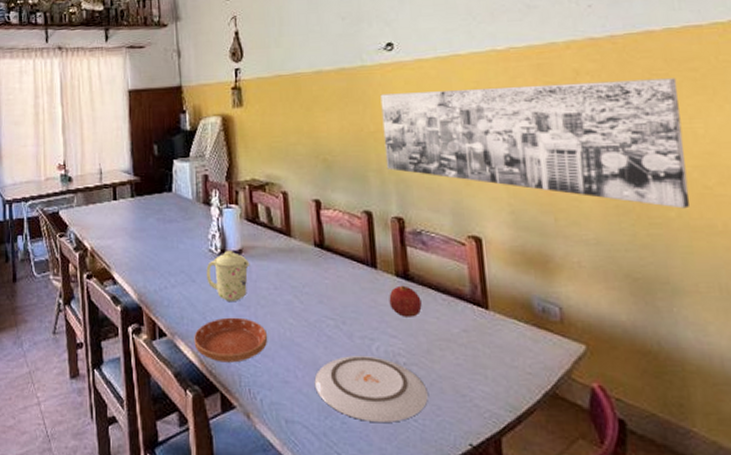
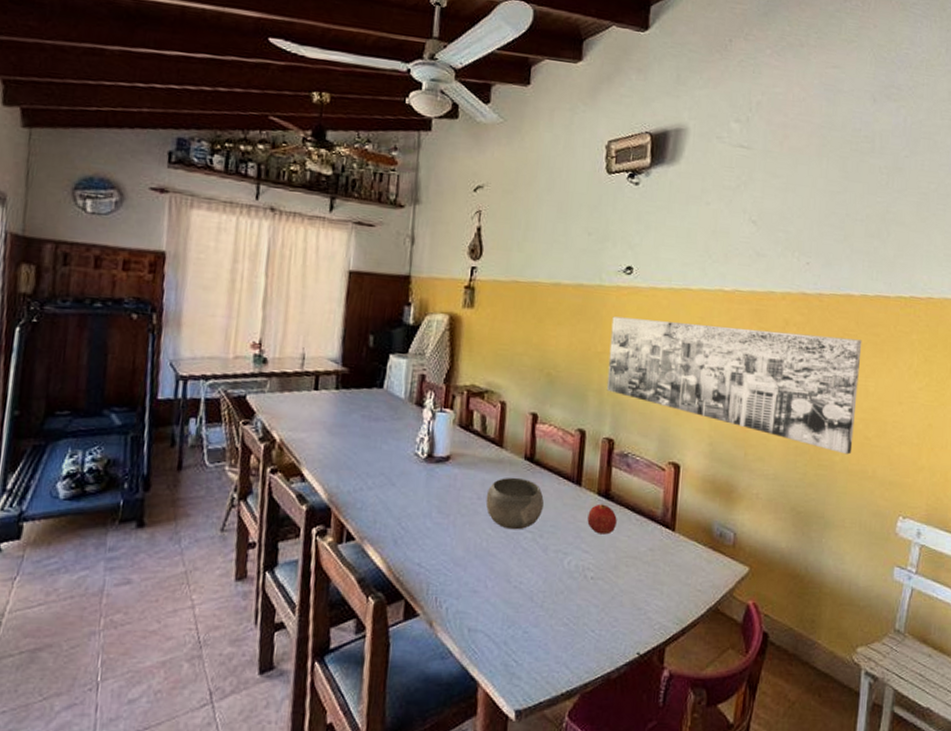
saucer: present [194,317,267,363] -> none [384,524,463,571]
mug: present [206,251,250,301] -> none [407,456,457,508]
bowl: none [282,265,341,318] -> present [485,477,544,530]
plate: present [314,355,428,422] -> none [502,567,608,632]

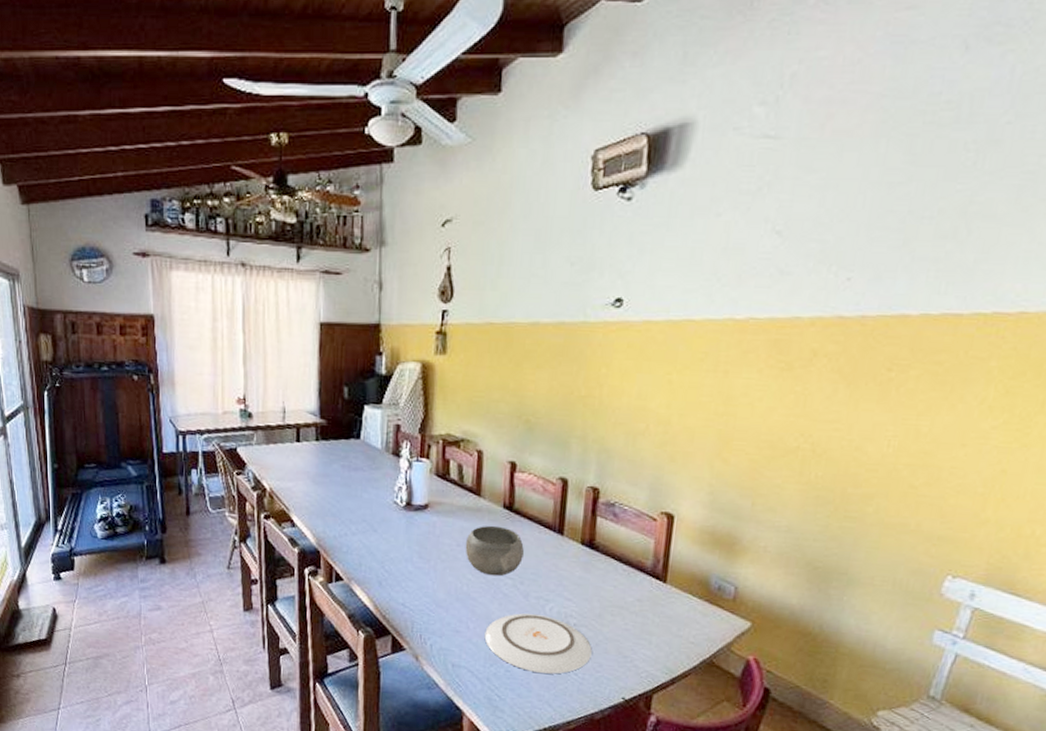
plate: none [502,567,608,632] -> present [484,613,592,674]
fruit: present [587,504,617,535] -> none [570,553,602,584]
wall art: present [606,316,862,455] -> none [591,356,917,506]

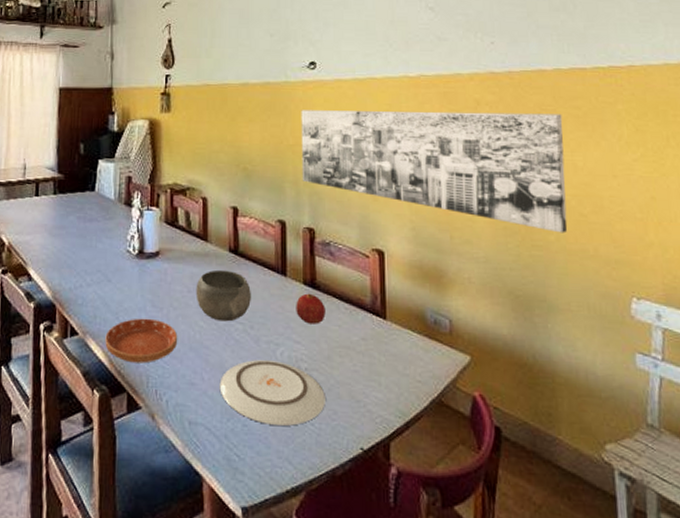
saucer: none [370,568,444,610] -> present [105,318,177,363]
fruit: none [570,553,602,584] -> present [296,293,326,324]
wall art: none [591,356,917,506] -> present [301,110,568,233]

